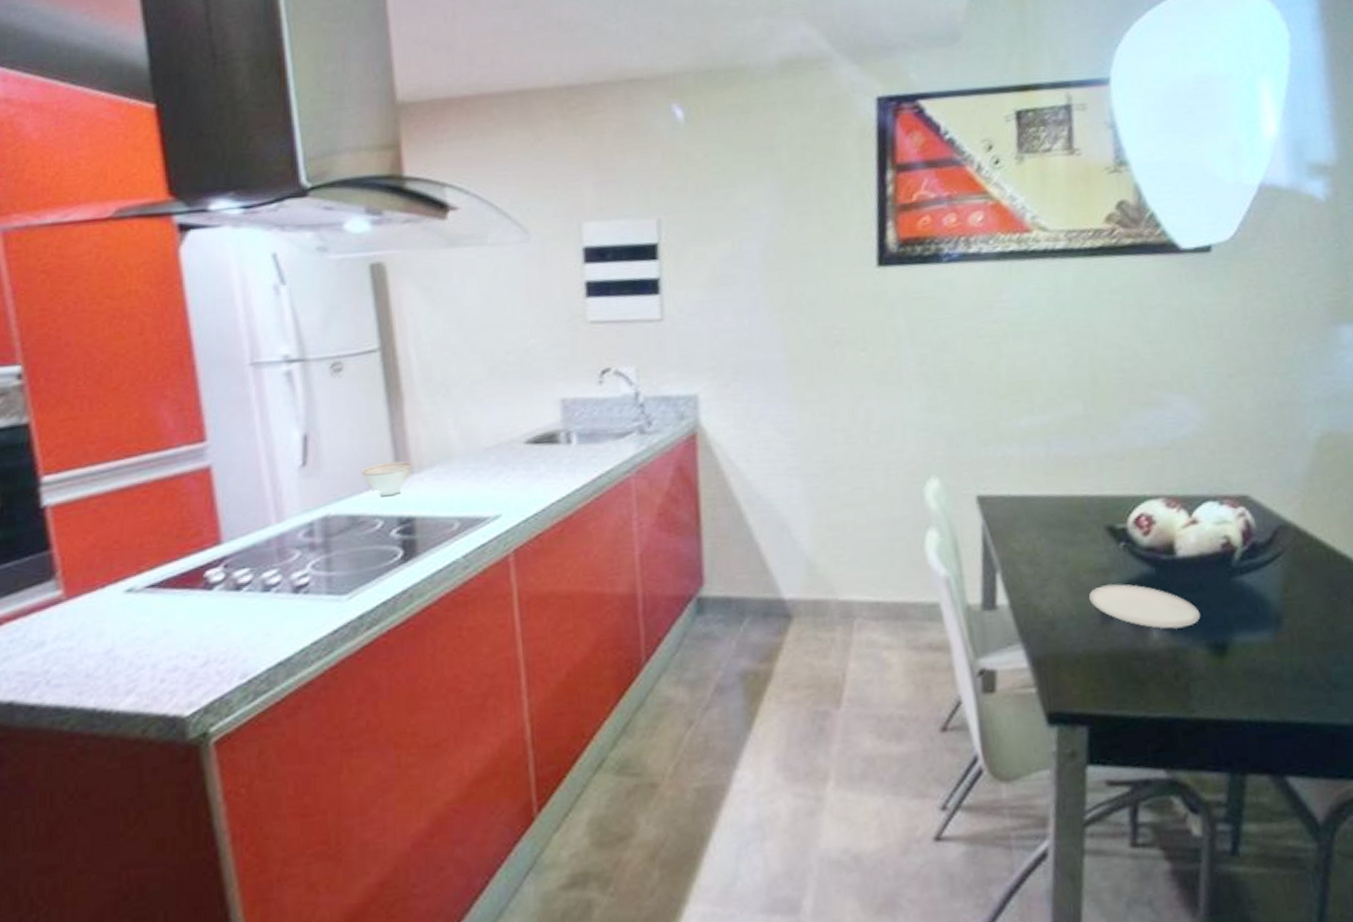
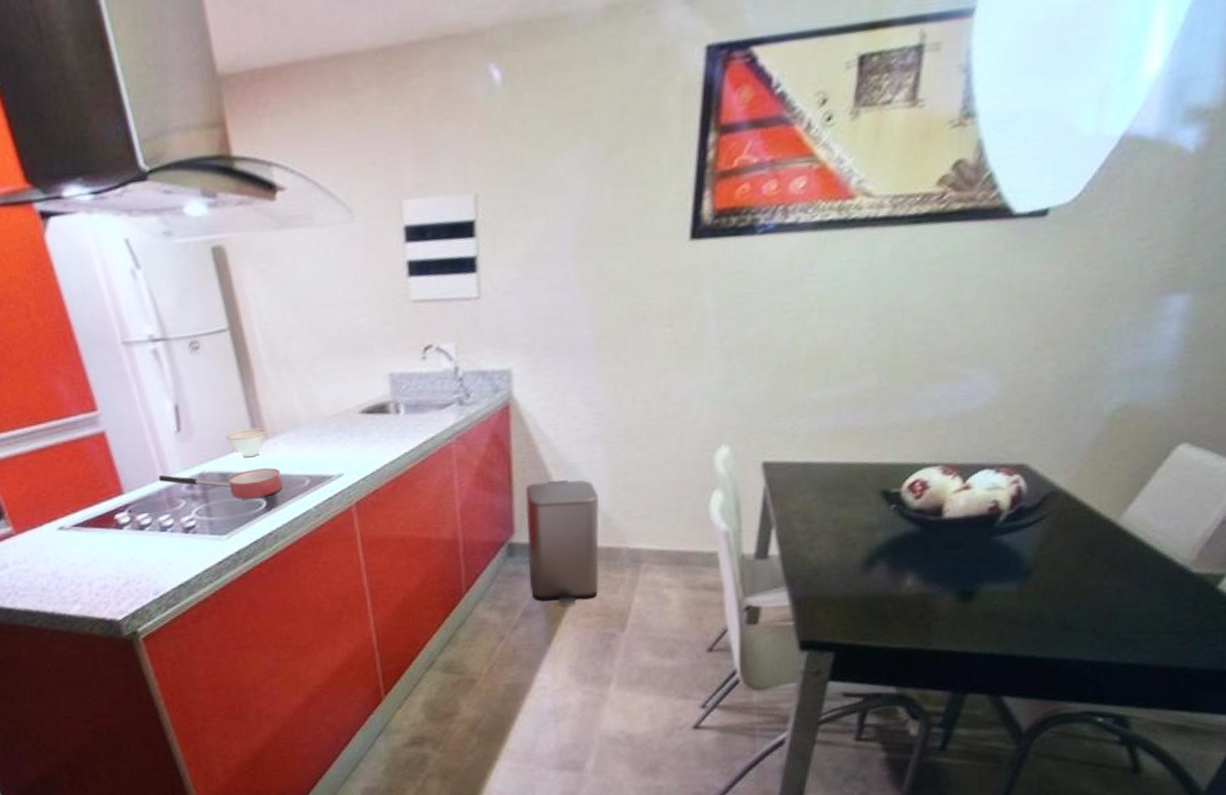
frying pan: none [271,508,427,549] -> present [159,468,284,500]
pedal bin: none [715,519,806,677] -> present [525,480,600,606]
plate: present [1089,584,1201,630] -> none [854,540,955,579]

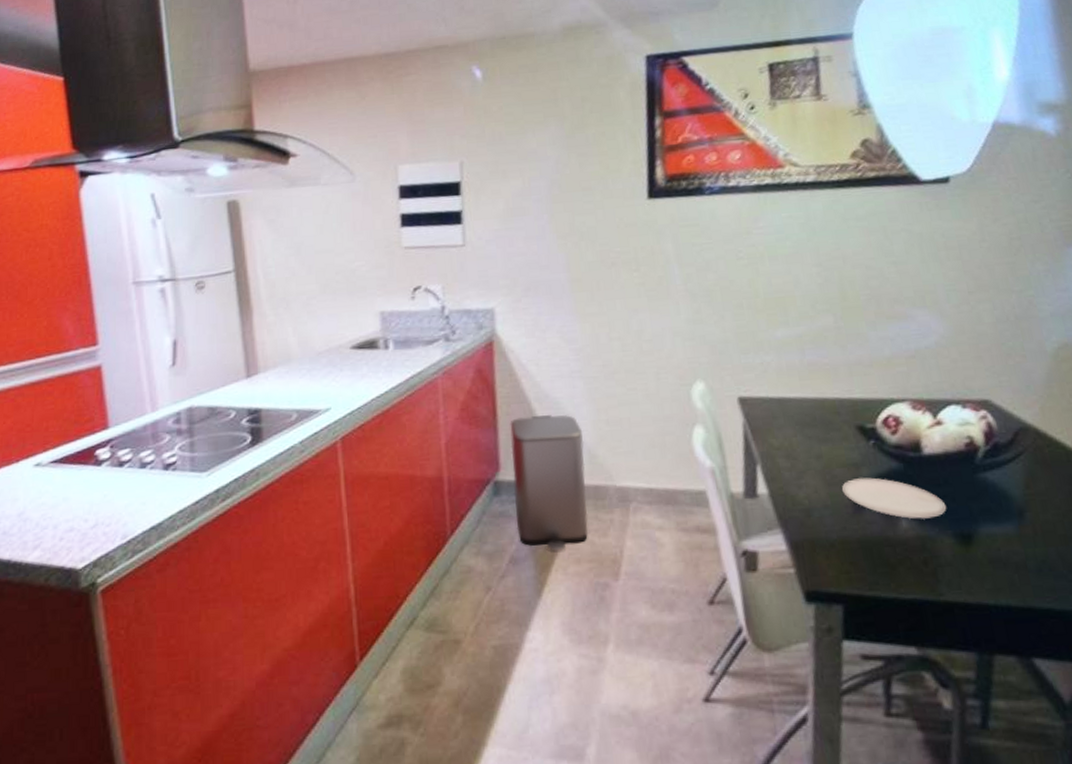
frying pan: present [159,468,284,500] -> none [147,402,271,435]
bowl: present [225,427,268,458] -> none [218,362,260,392]
plate: none [854,540,955,579] -> present [842,477,947,520]

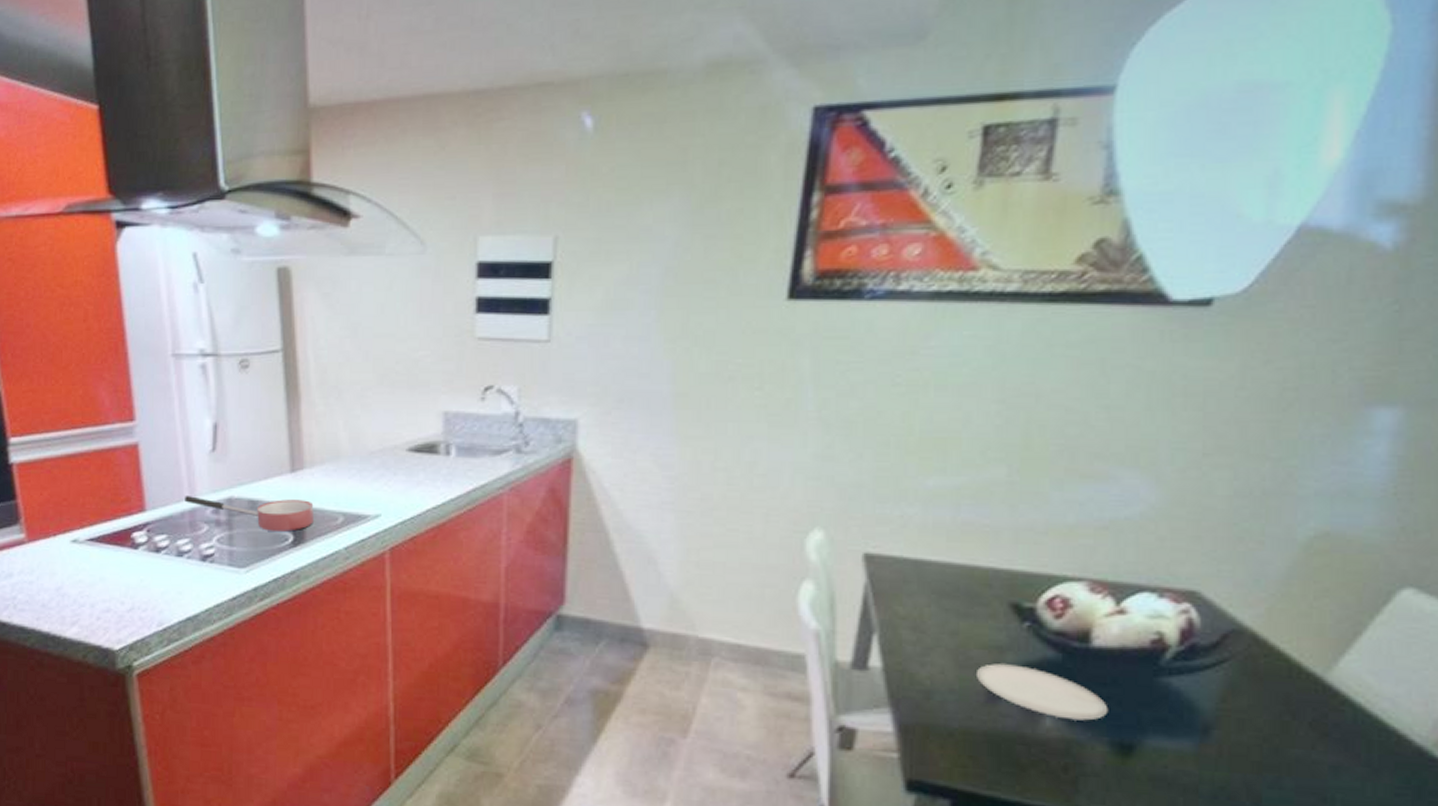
frying pan: none [147,402,271,435] -> present [185,495,315,533]
pedal bin: present [510,415,588,551] -> none [577,548,667,698]

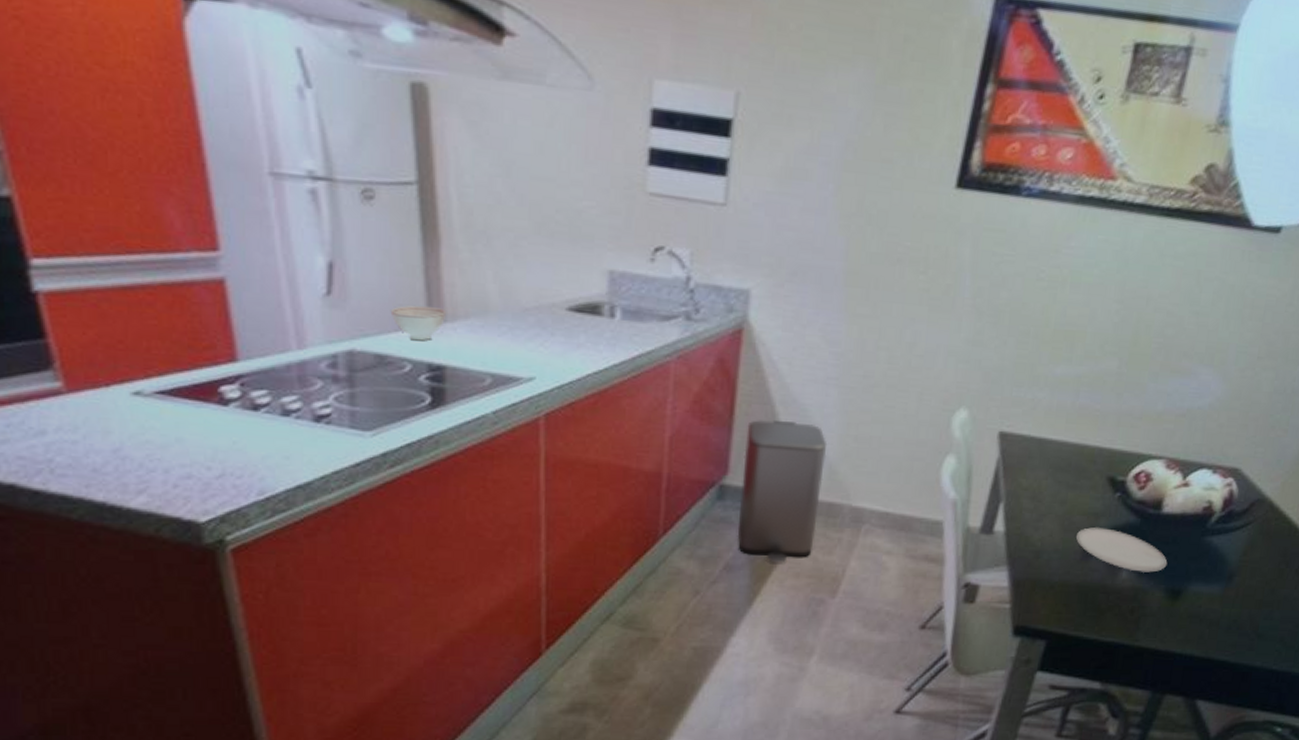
frying pan: present [185,495,315,533] -> none [291,344,458,393]
bowl: none [261,455,306,487] -> present [390,305,447,341]
pedal bin: none [577,548,667,698] -> present [737,420,827,563]

